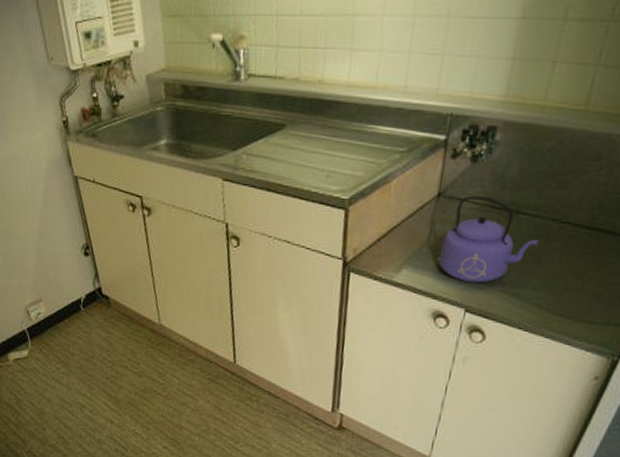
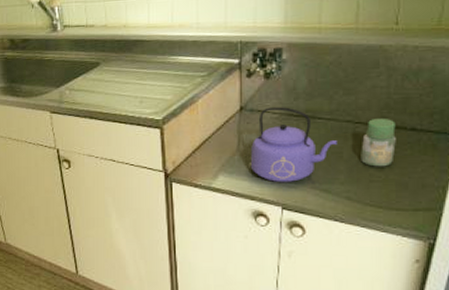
jar: none [559,218,606,275] -> present [361,117,396,167]

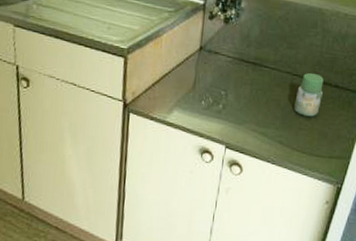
kettle: present [250,107,337,183] -> none [202,50,277,124]

